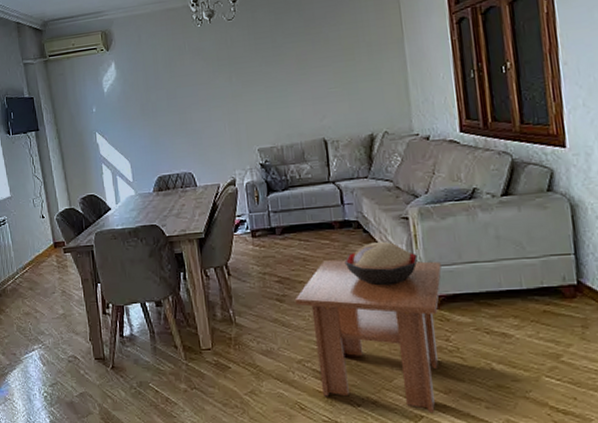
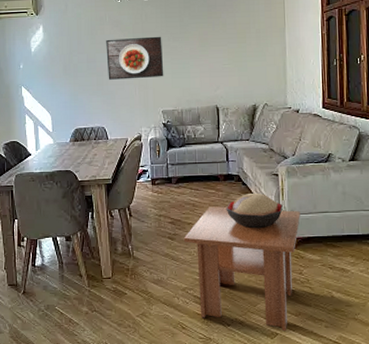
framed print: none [187,61,258,118] -> present [106,36,164,80]

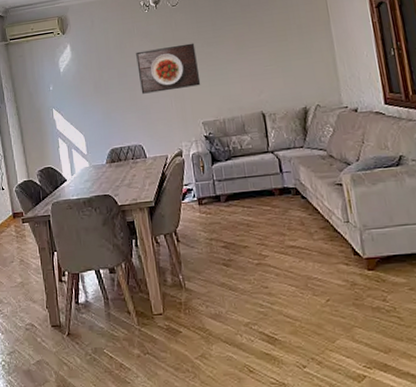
coffee table: present [183,205,300,332] -> none [240,224,378,373]
decorative bowl: present [226,193,283,229] -> none [285,207,353,249]

